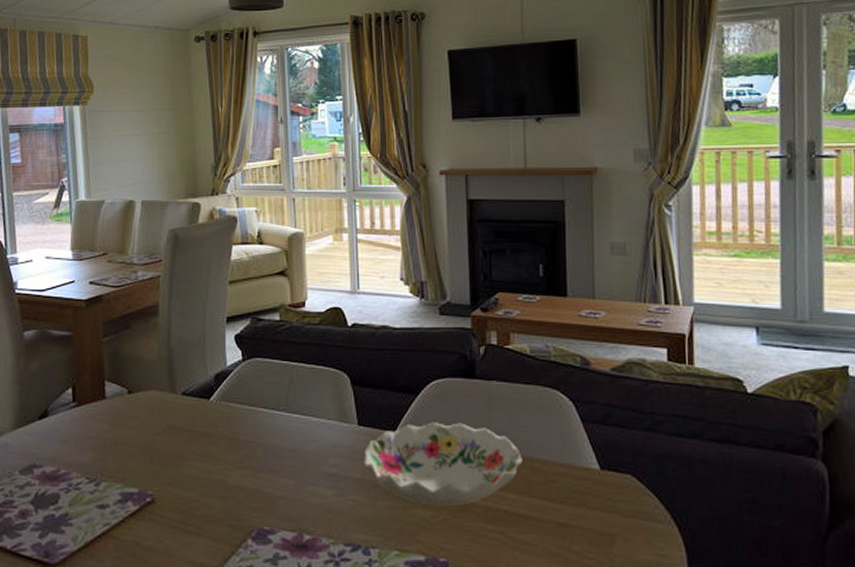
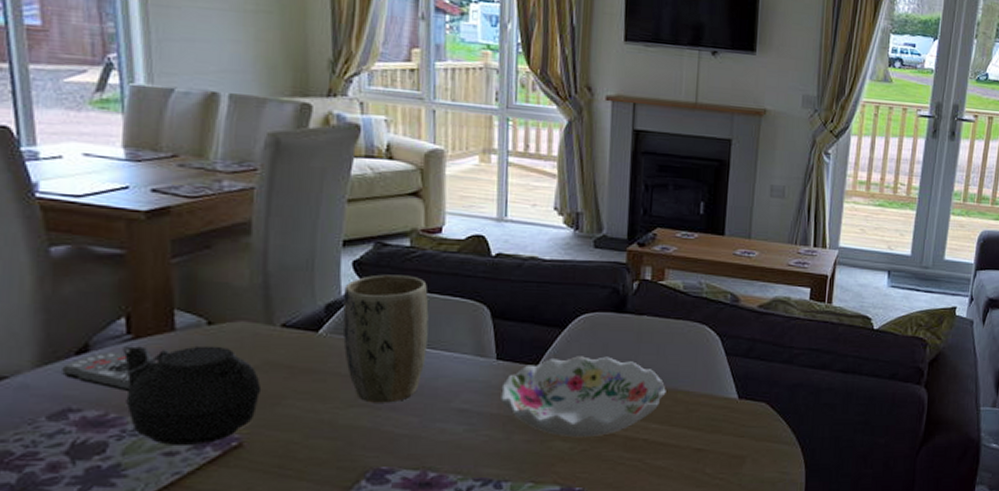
remote control: none [30,416,75,450] -> present [62,351,131,391]
teapot: none [68,411,168,501] -> present [121,345,262,447]
plant pot: none [228,346,298,466] -> present [342,274,429,403]

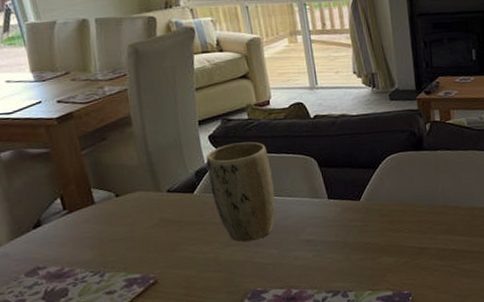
remote control: present [62,351,131,391] -> none [27,223,75,251]
teapot: present [121,345,262,447] -> none [63,211,163,287]
decorative bowl: present [500,356,666,438] -> none [335,187,465,253]

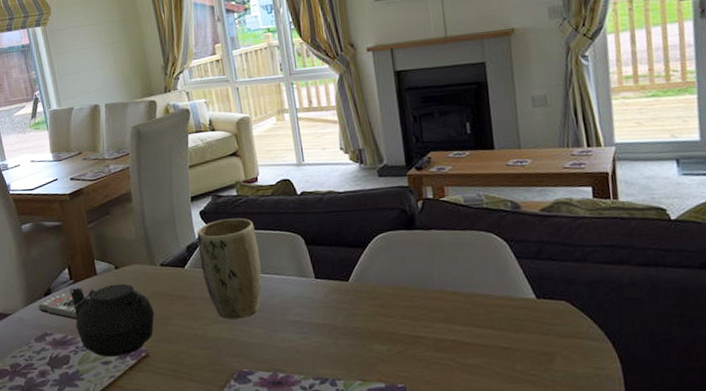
remote control: none [27,223,75,251] -> present [38,292,77,319]
teapot: none [63,211,163,287] -> present [69,283,155,358]

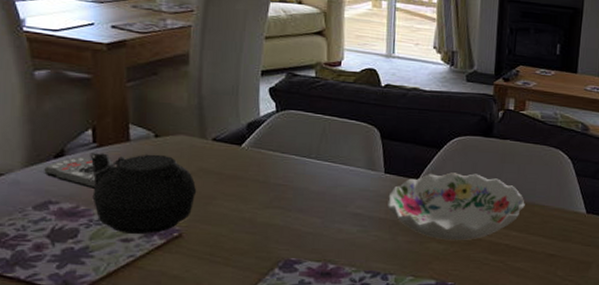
plant pot: present [197,218,262,320] -> none [260,99,330,206]
decorative bowl: none [322,269,465,341] -> present [387,172,525,241]

